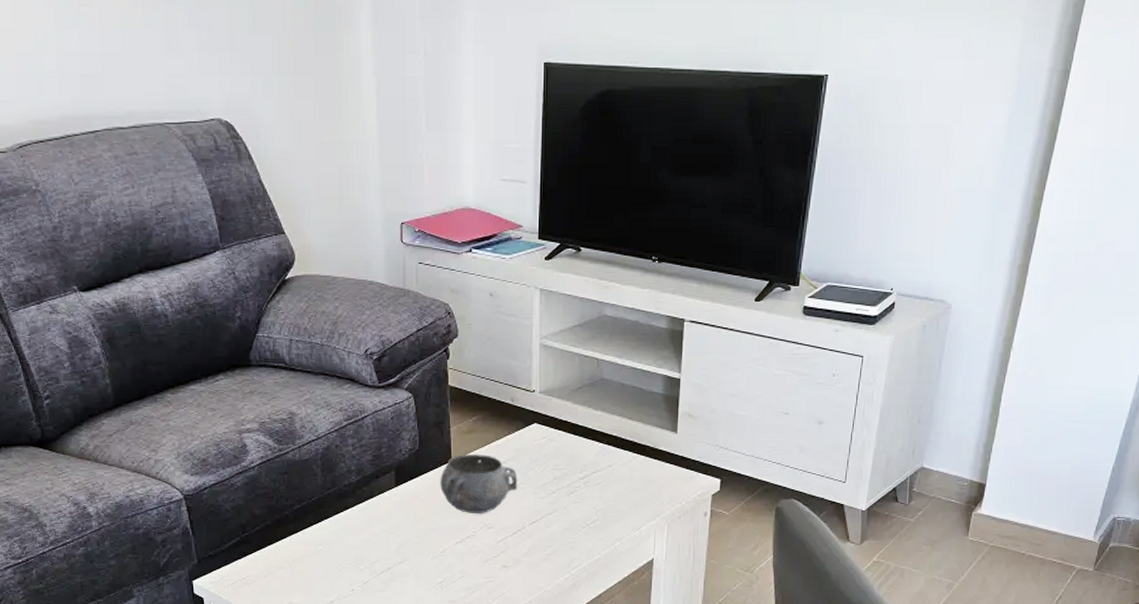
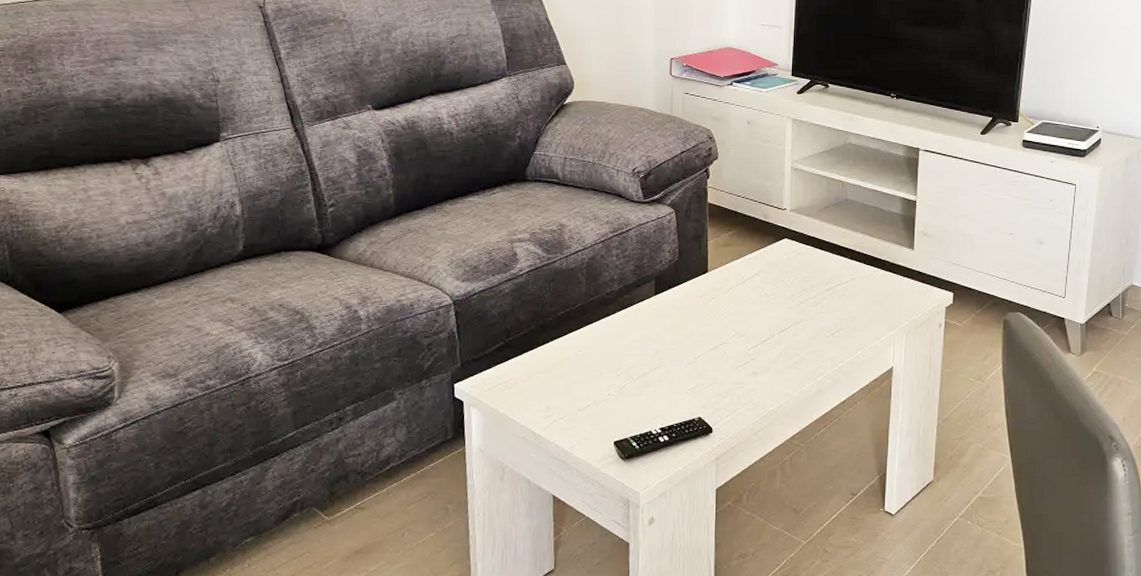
decorative bowl: present [440,455,518,513] -> none [696,266,769,322]

